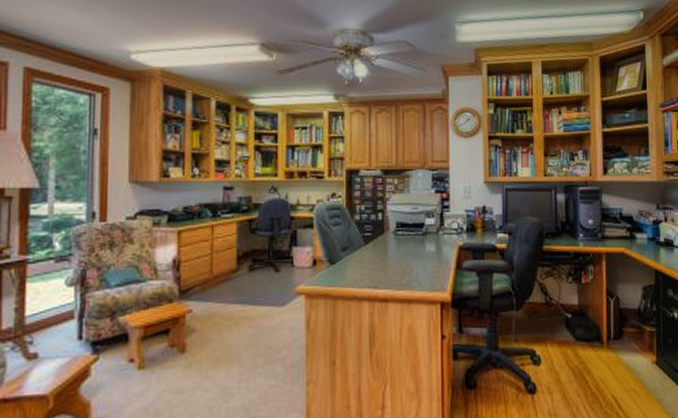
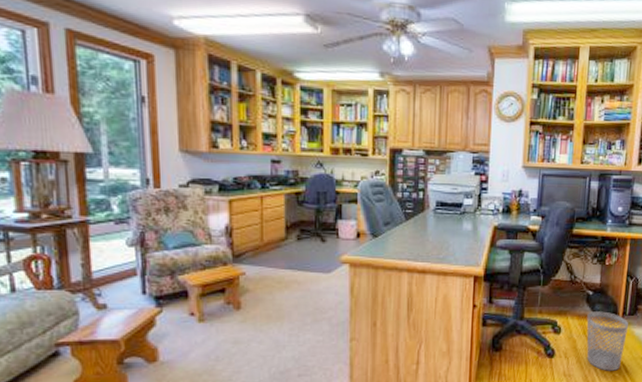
wastebasket: none [568,336,616,408] -> present [587,311,629,371]

